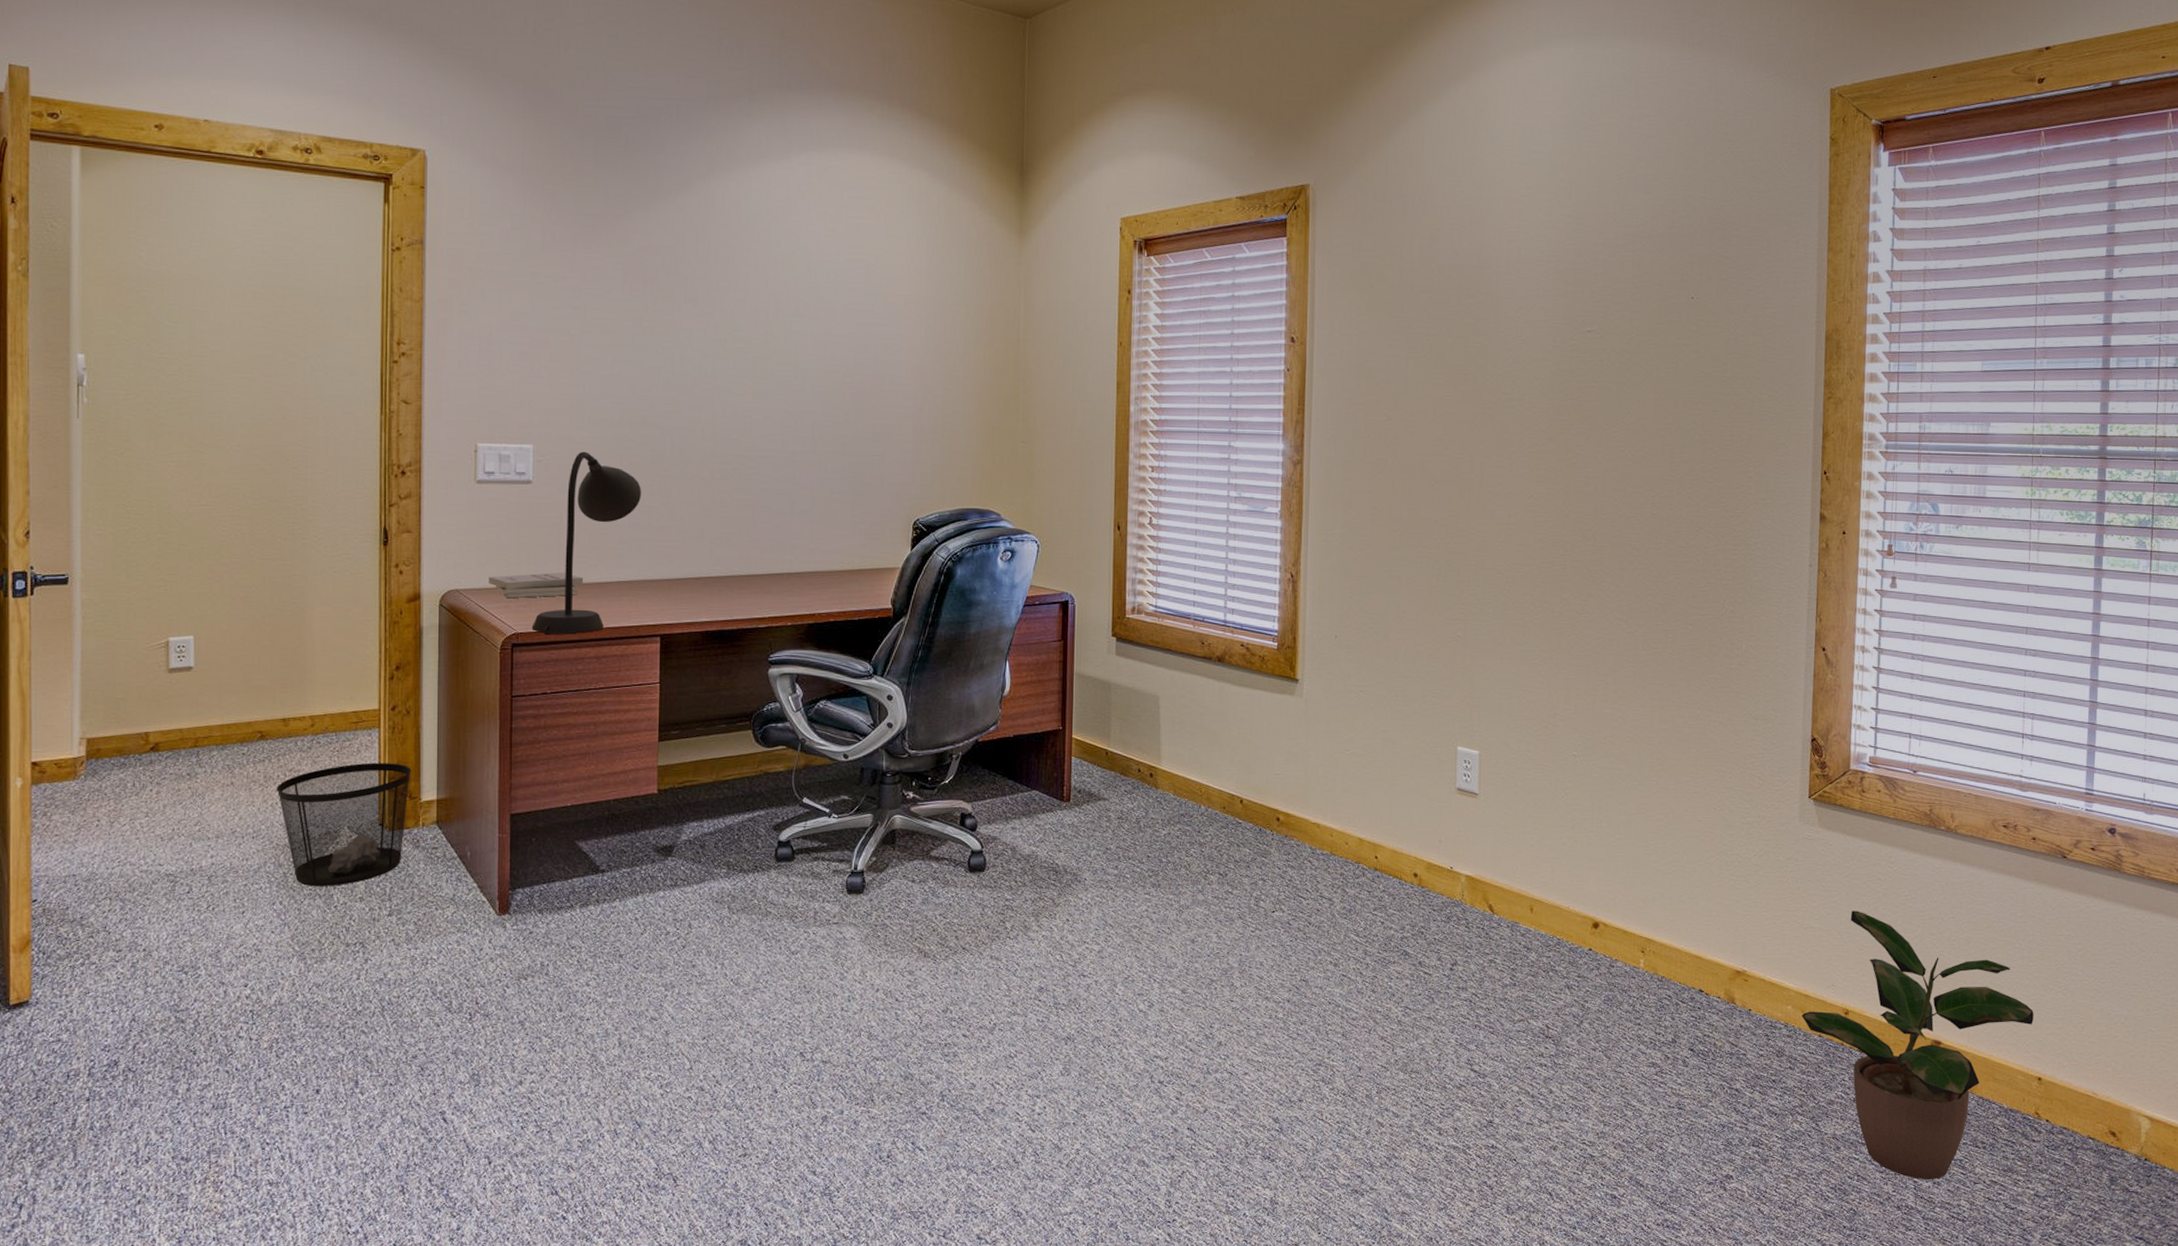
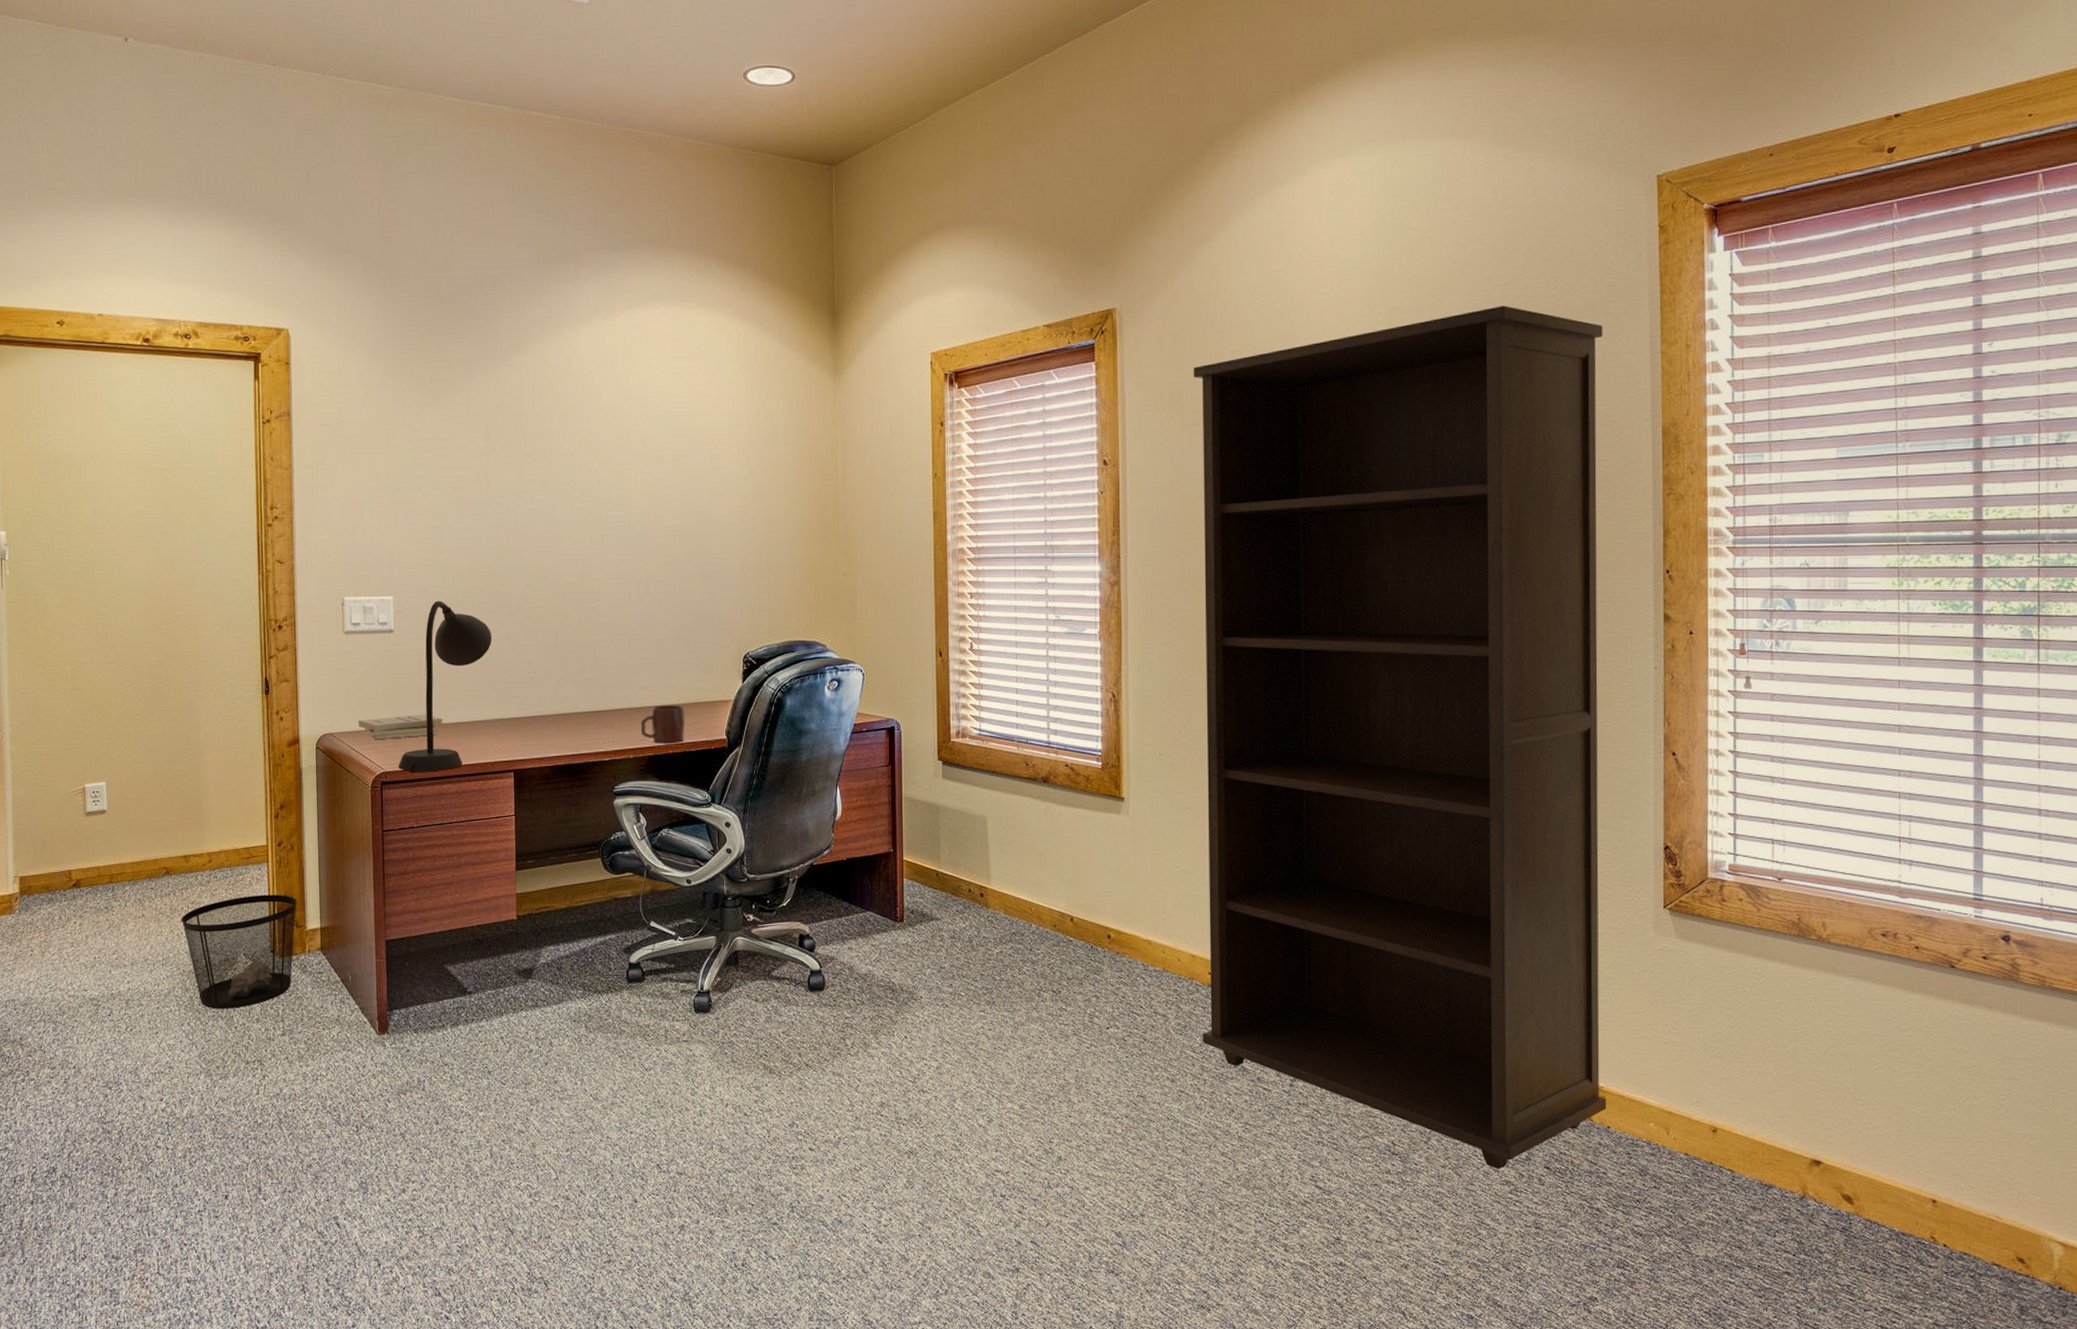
mug: none [800,571,849,611] -> present [640,705,686,743]
bookcase: none [1366,206,1775,1052] -> present [1193,306,1607,1170]
potted plant: present [1801,910,2034,1180] -> none [1665,1024,1925,1306]

